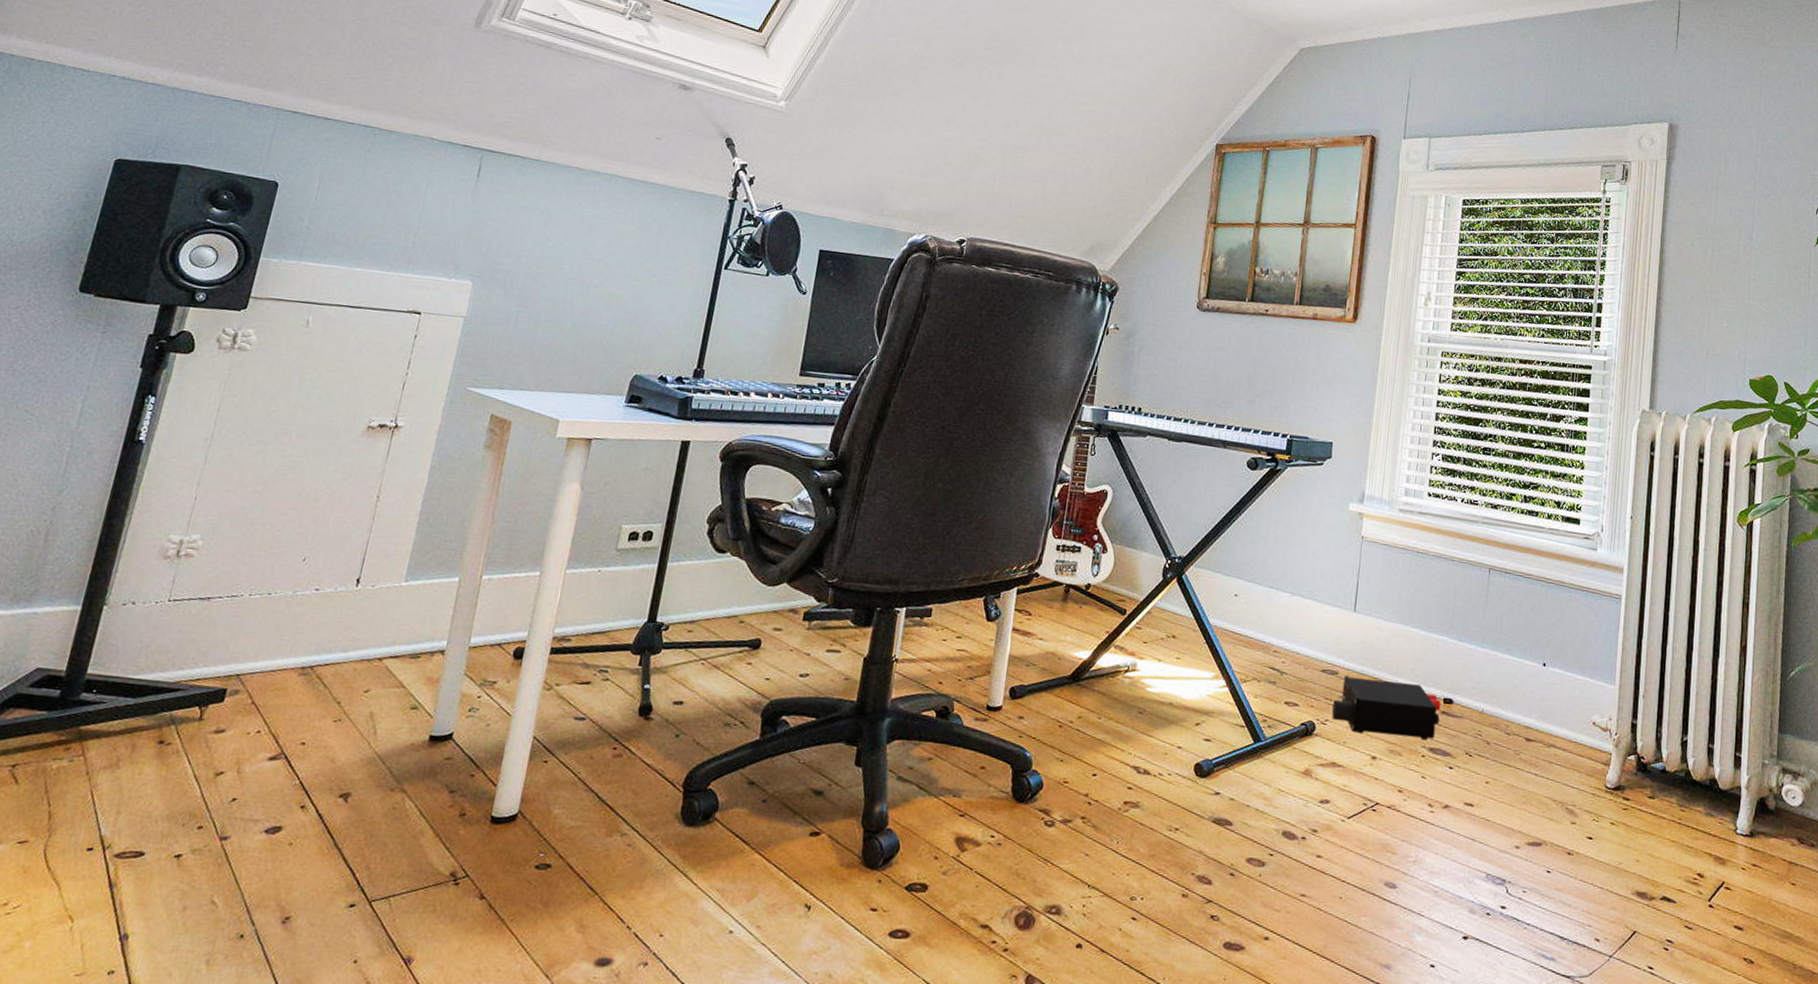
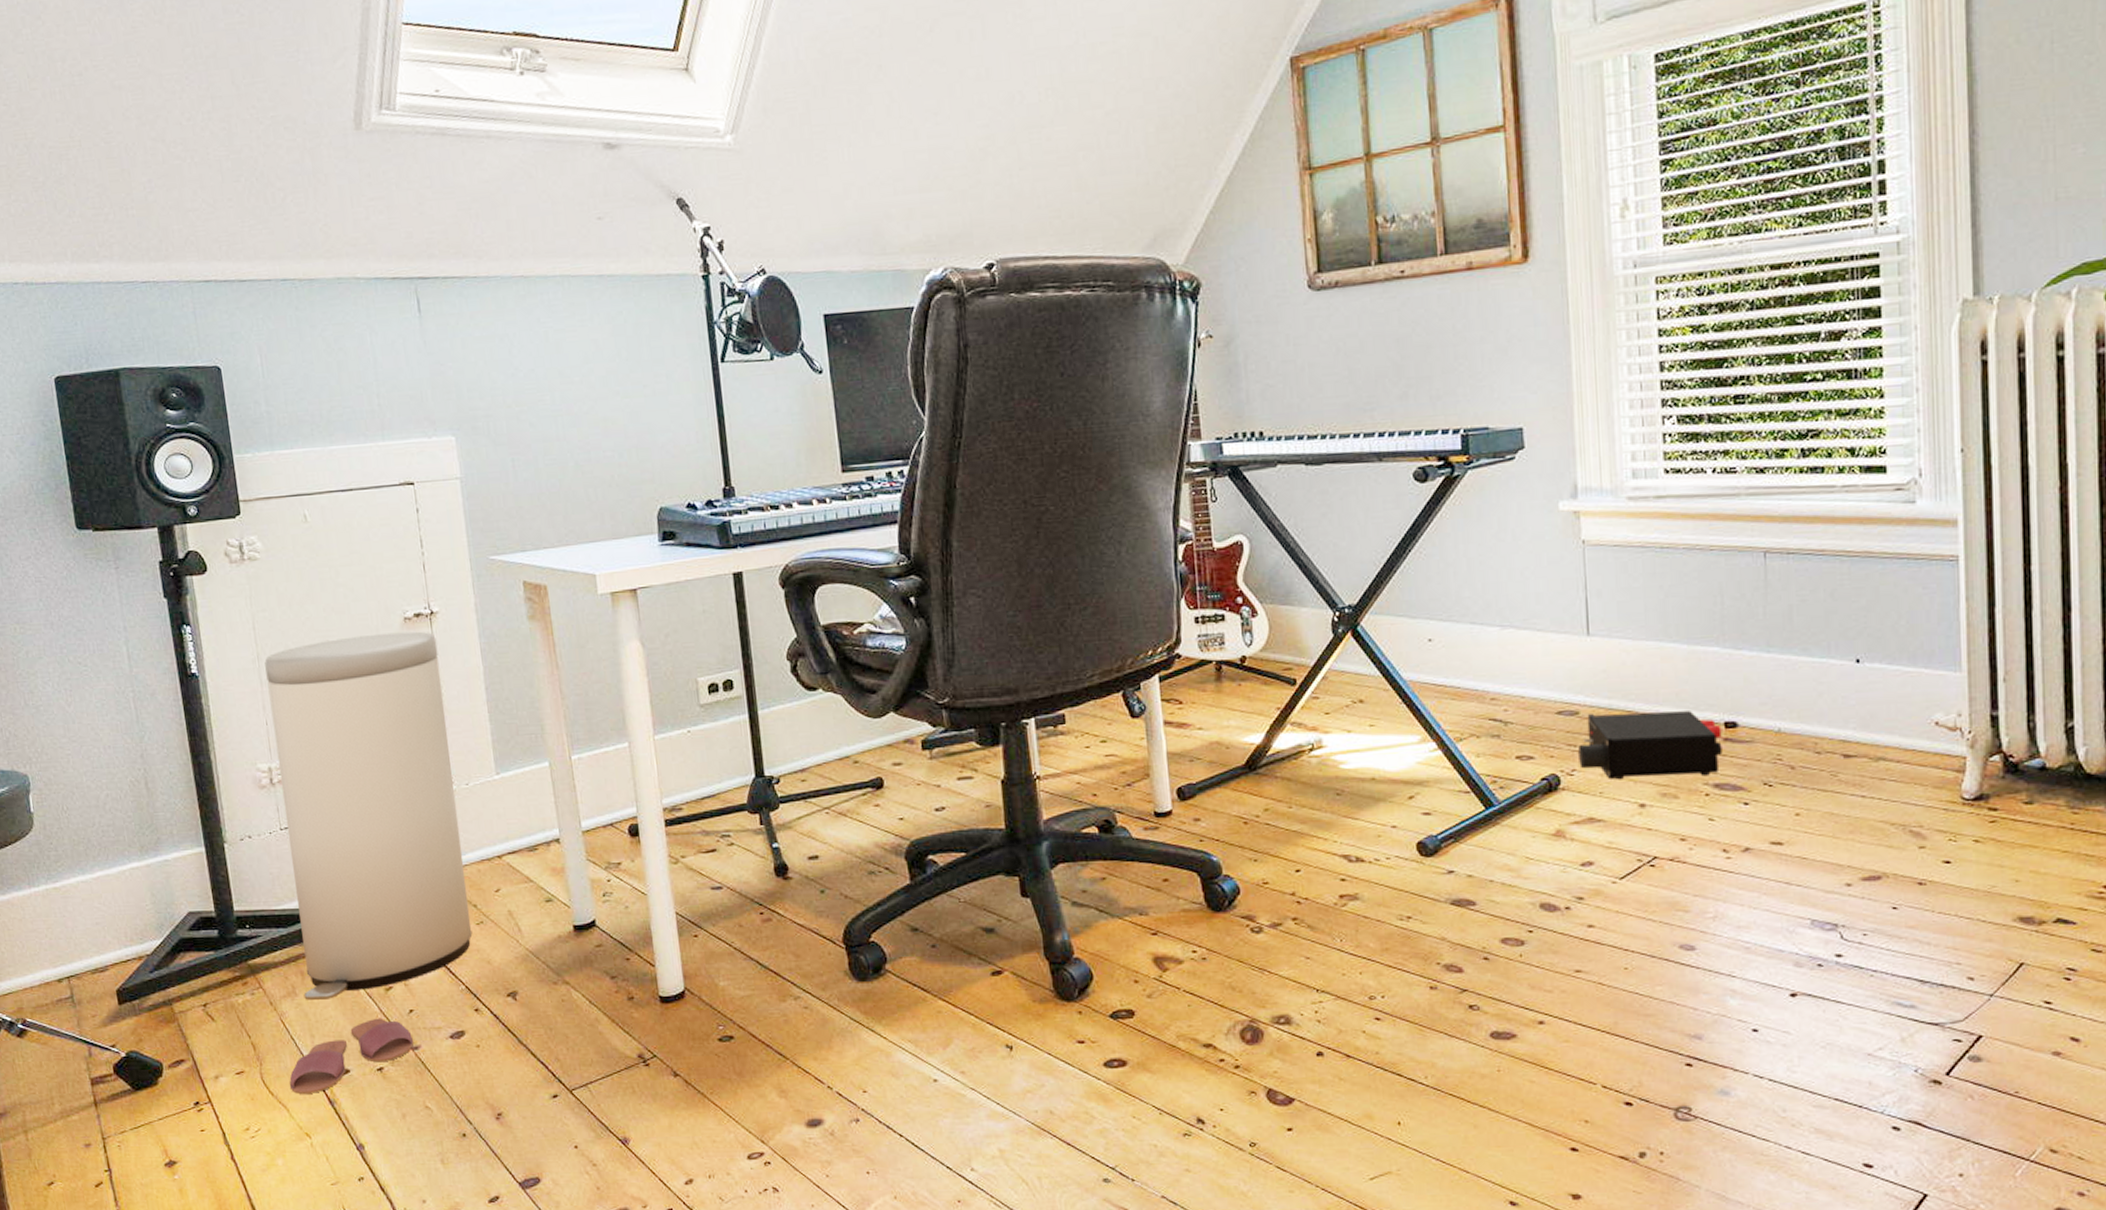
slippers: none [71,802,226,874] -> present [289,1018,414,1094]
pedal bin: none [125,433,392,777] -> present [264,631,473,1000]

